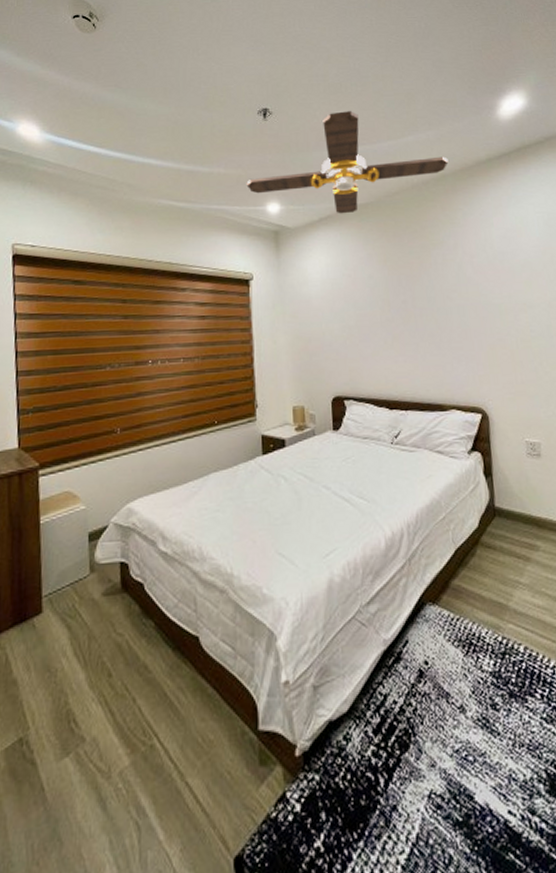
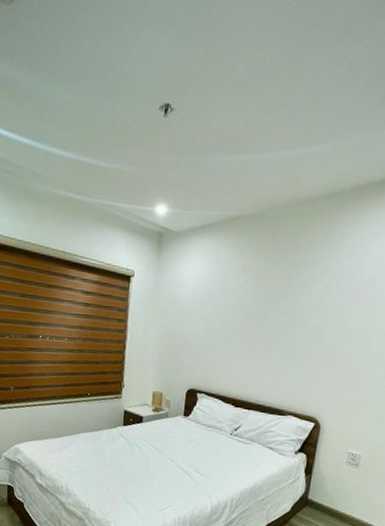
ceiling fan: present [246,111,449,214] -> none [139,113,340,224]

